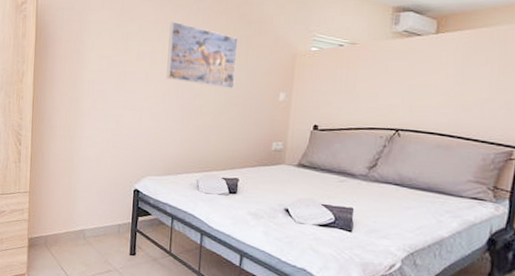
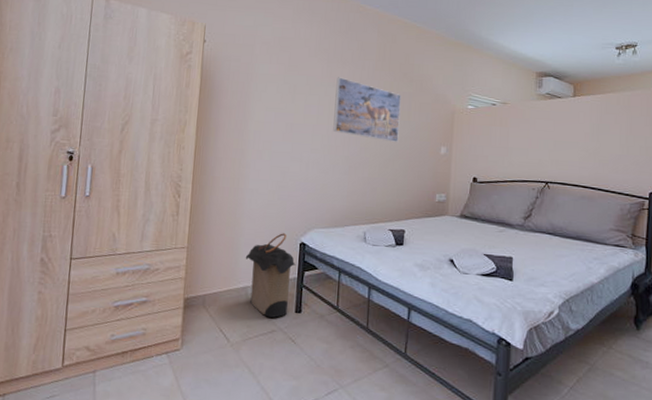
laundry hamper: none [82,180,130,259] -> present [245,233,296,318]

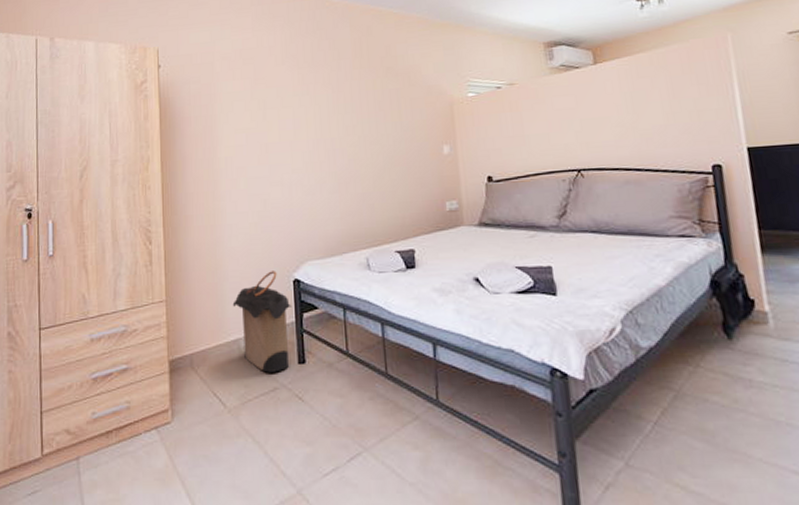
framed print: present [333,77,401,142] -> none [310,83,392,148]

